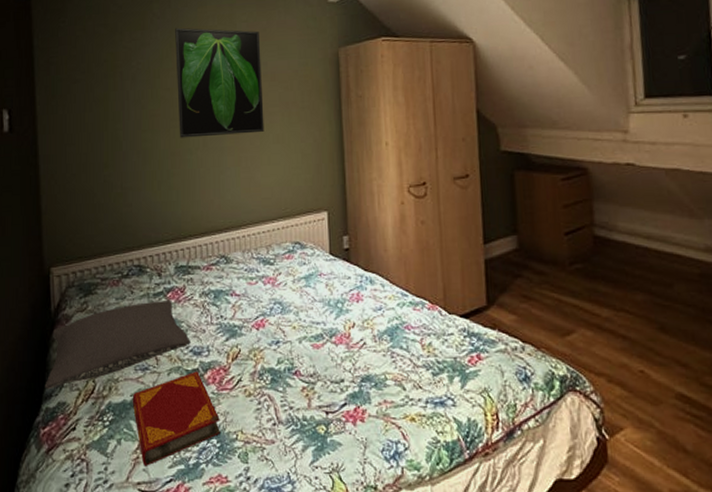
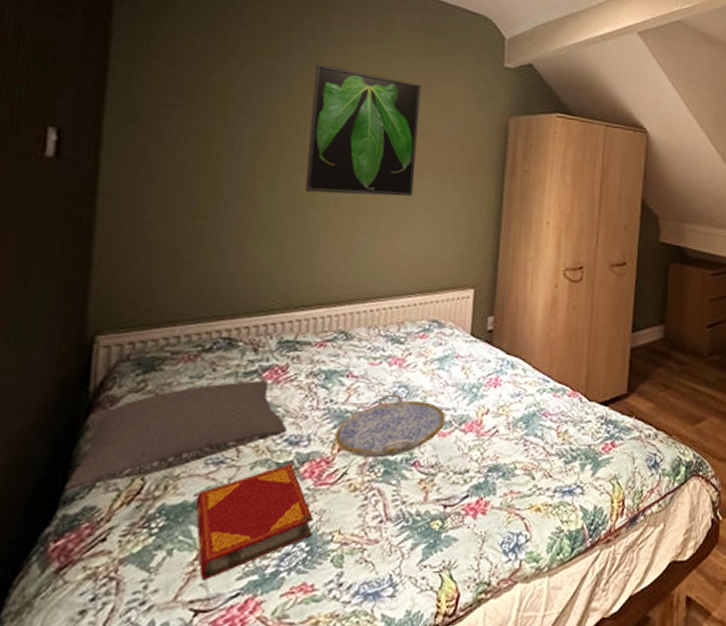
serving tray: none [228,310,318,367] -> present [334,394,446,458]

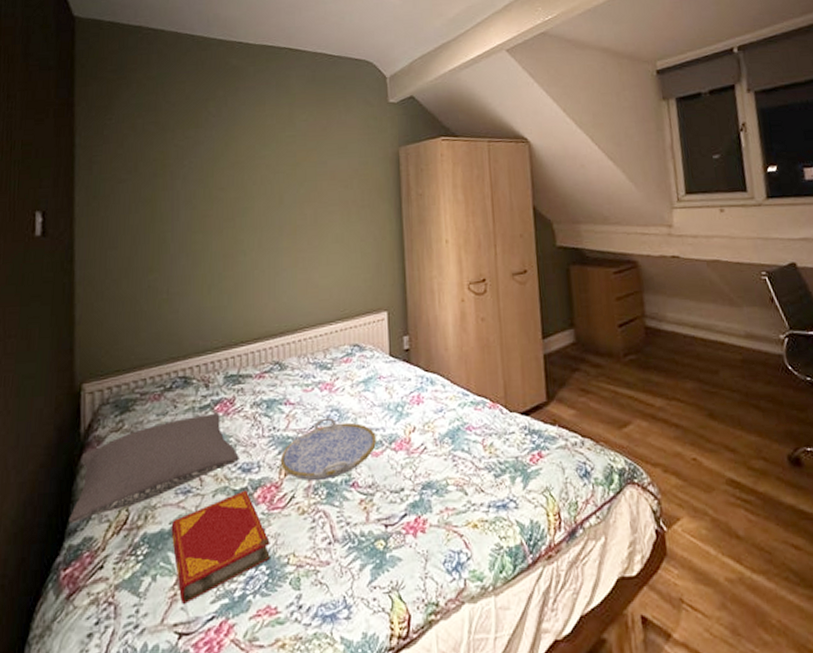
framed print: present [305,63,421,197] -> none [231,126,323,239]

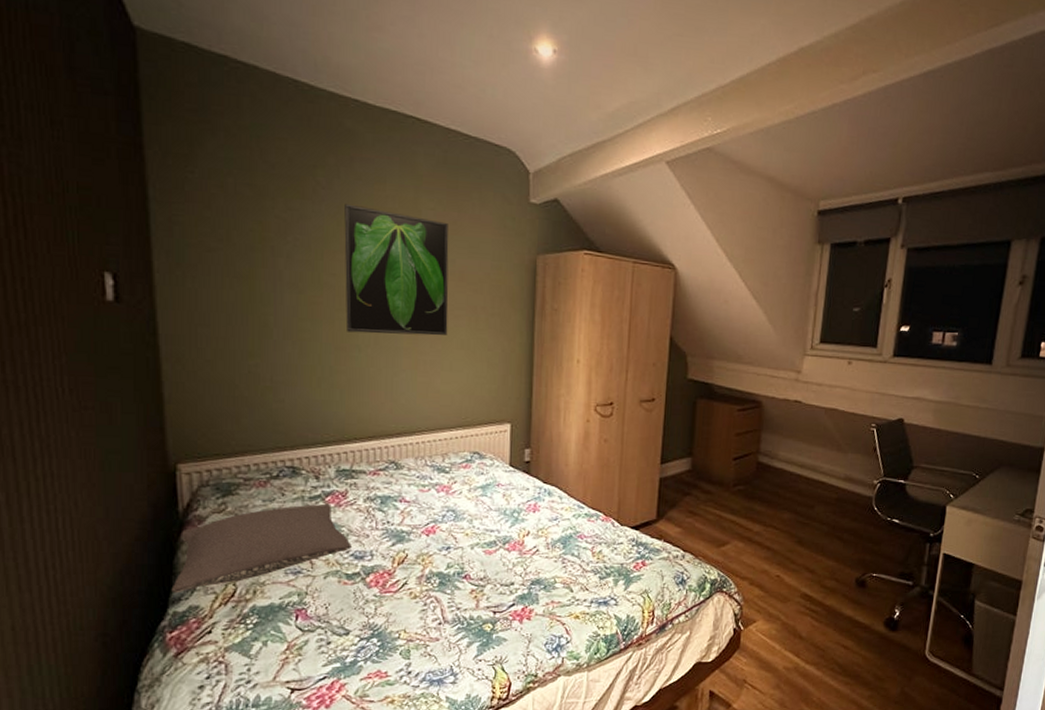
hardback book: present [171,490,270,604] -> none [281,575,382,666]
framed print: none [231,126,323,239] -> present [344,203,449,336]
serving tray: present [280,417,377,482] -> none [393,517,491,572]

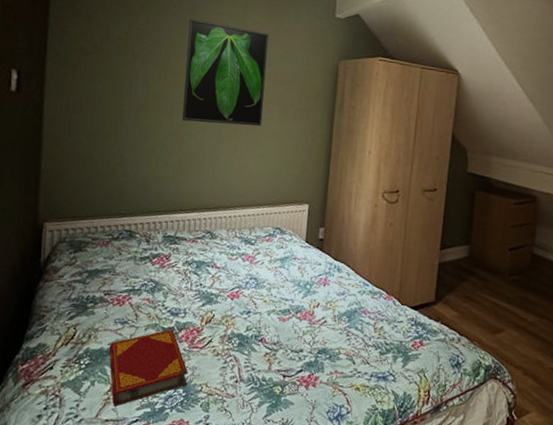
pillow: present [171,503,352,594] -> none [27,264,170,332]
hardback book: none [281,575,382,666] -> present [108,329,188,407]

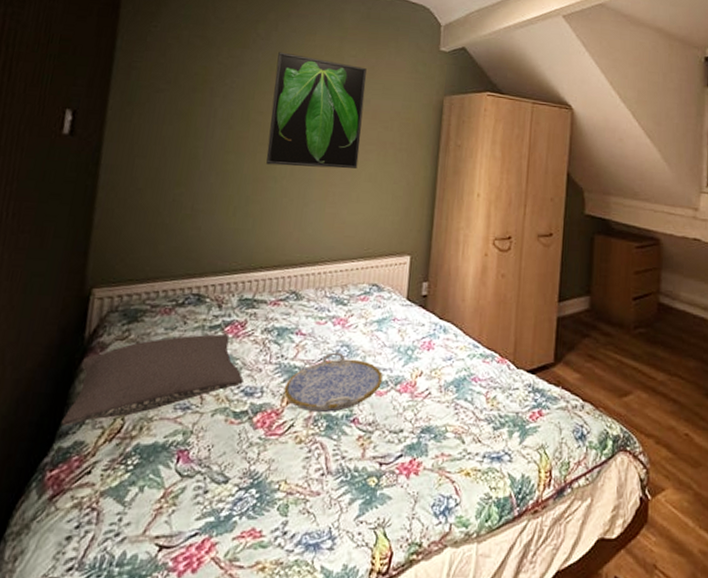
pillow: none [27,264,170,332] -> present [60,333,244,427]
hardback book: present [108,329,188,407] -> none [164,413,264,518]
serving tray: none [203,283,286,333] -> present [284,352,383,413]

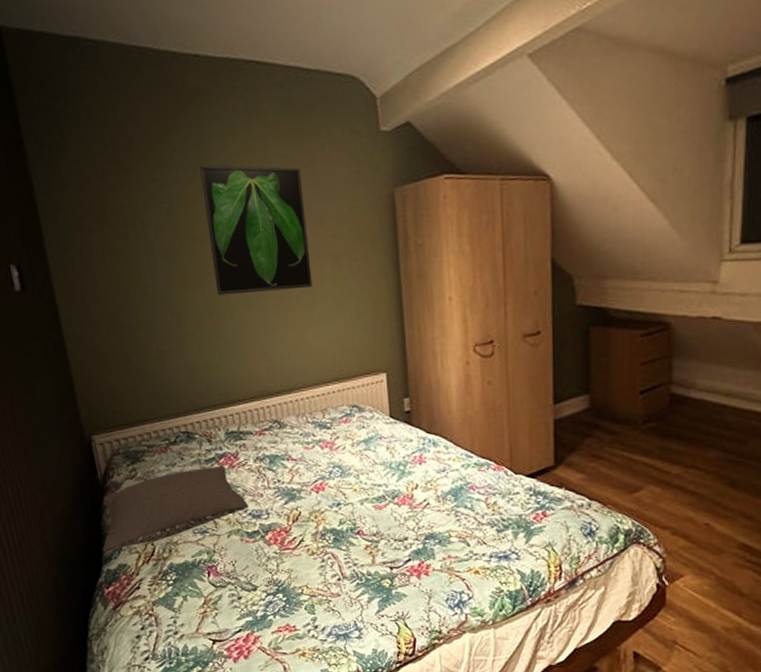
serving tray: present [284,352,383,413] -> none [287,473,380,528]

